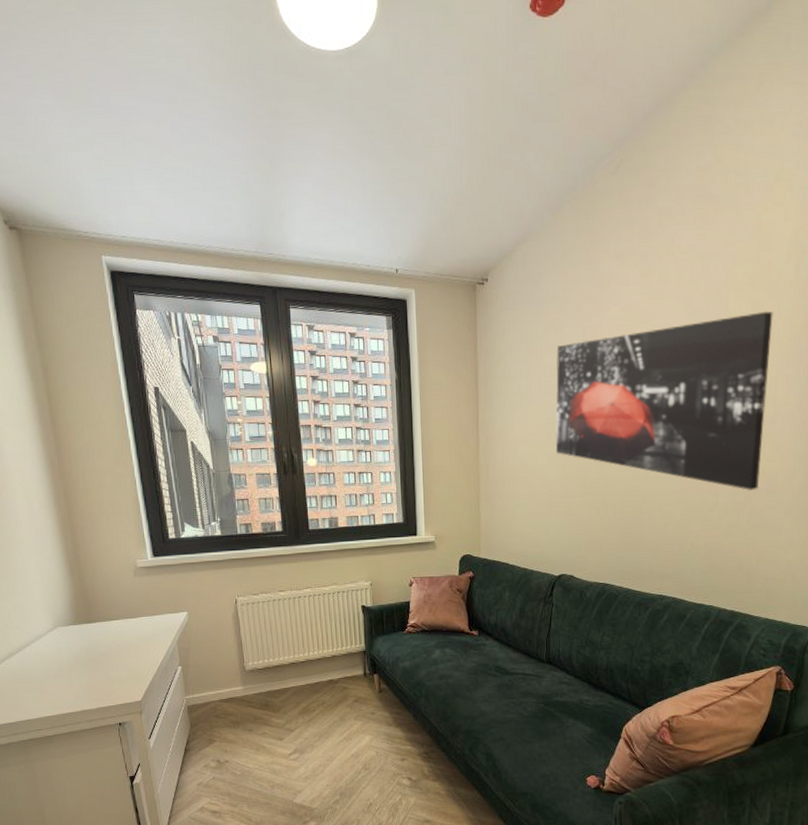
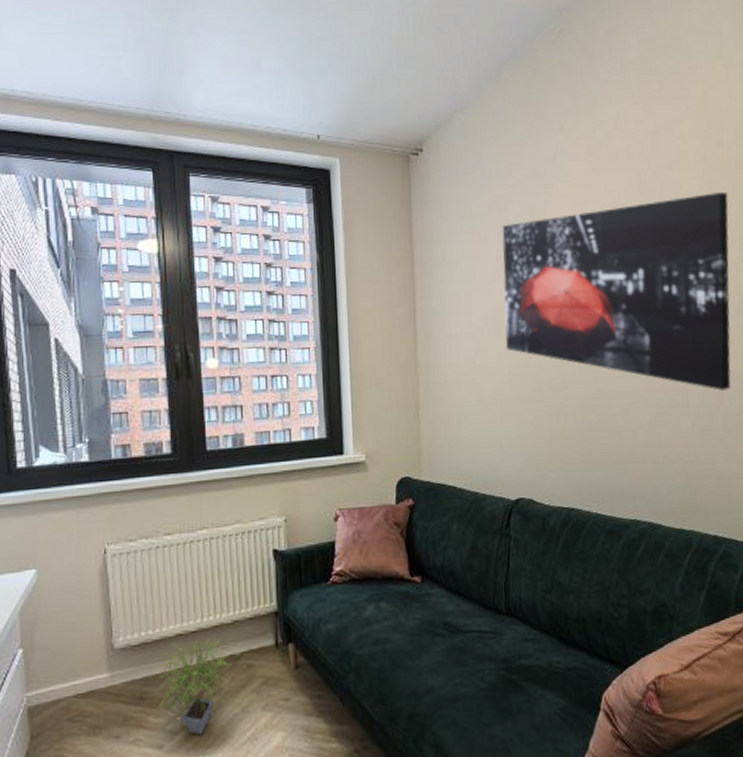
potted plant: none [278,666,332,733] -> present [158,637,232,735]

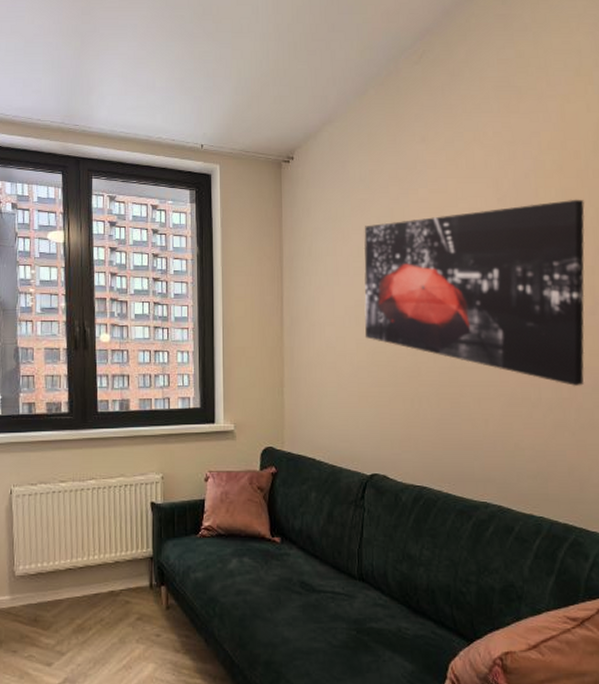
potted plant: present [158,637,232,735] -> none [50,574,113,658]

